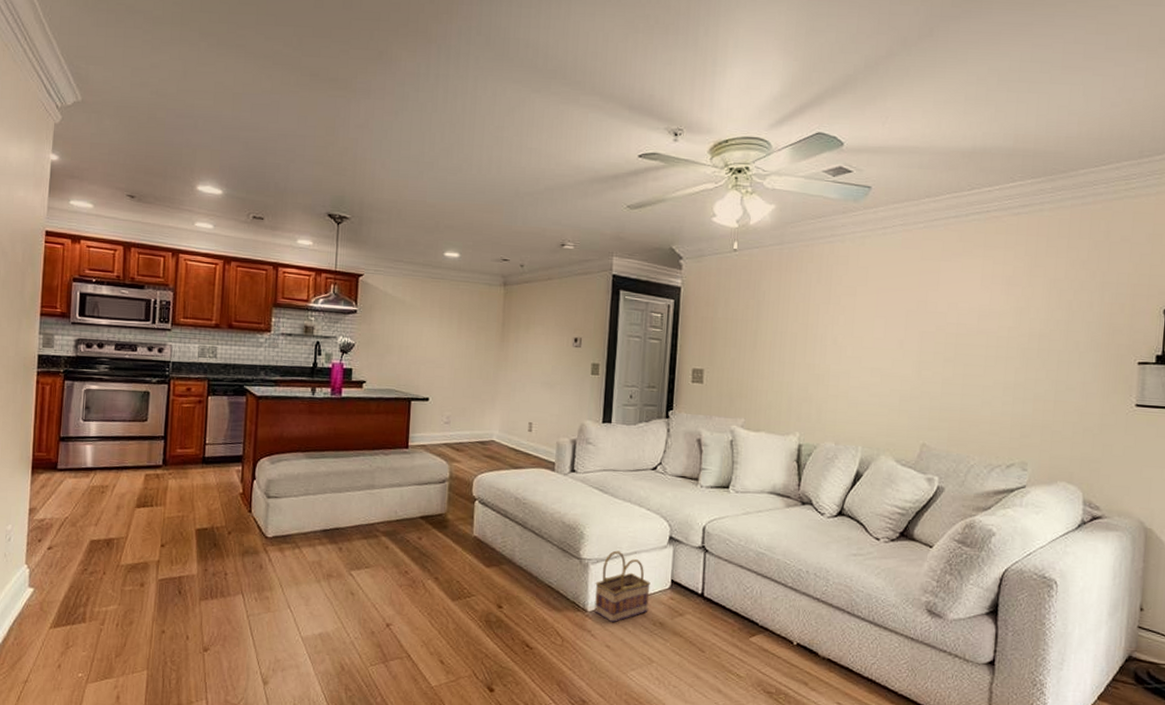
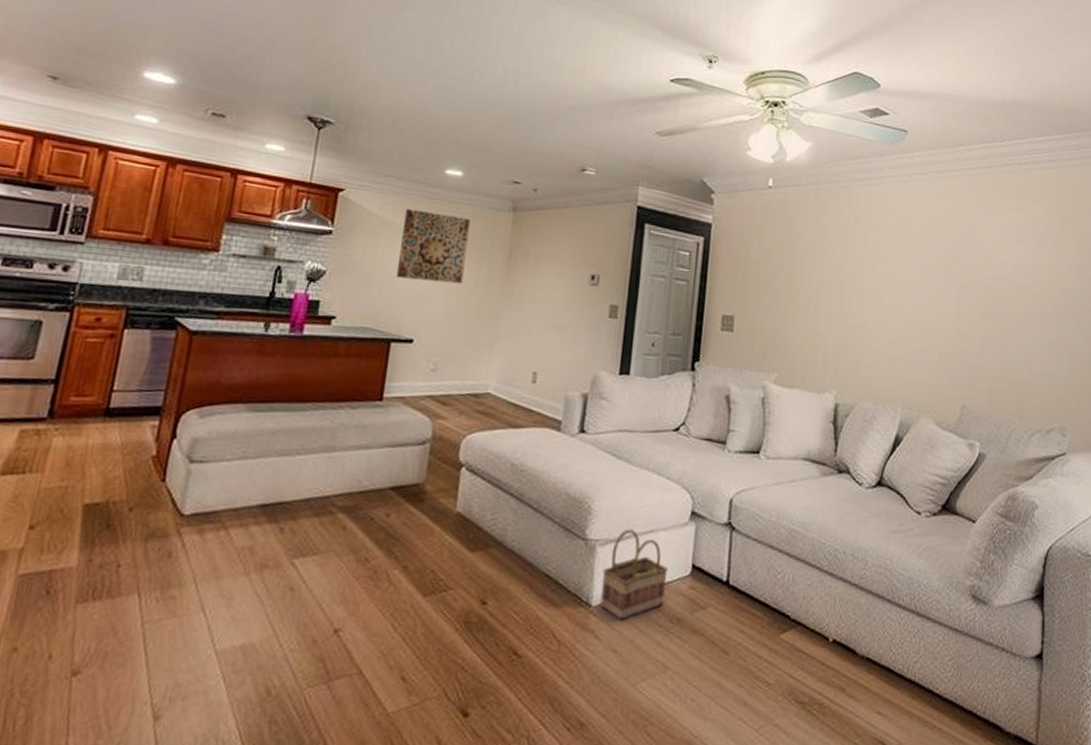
wall art: none [411,288,469,351] -> present [397,208,471,284]

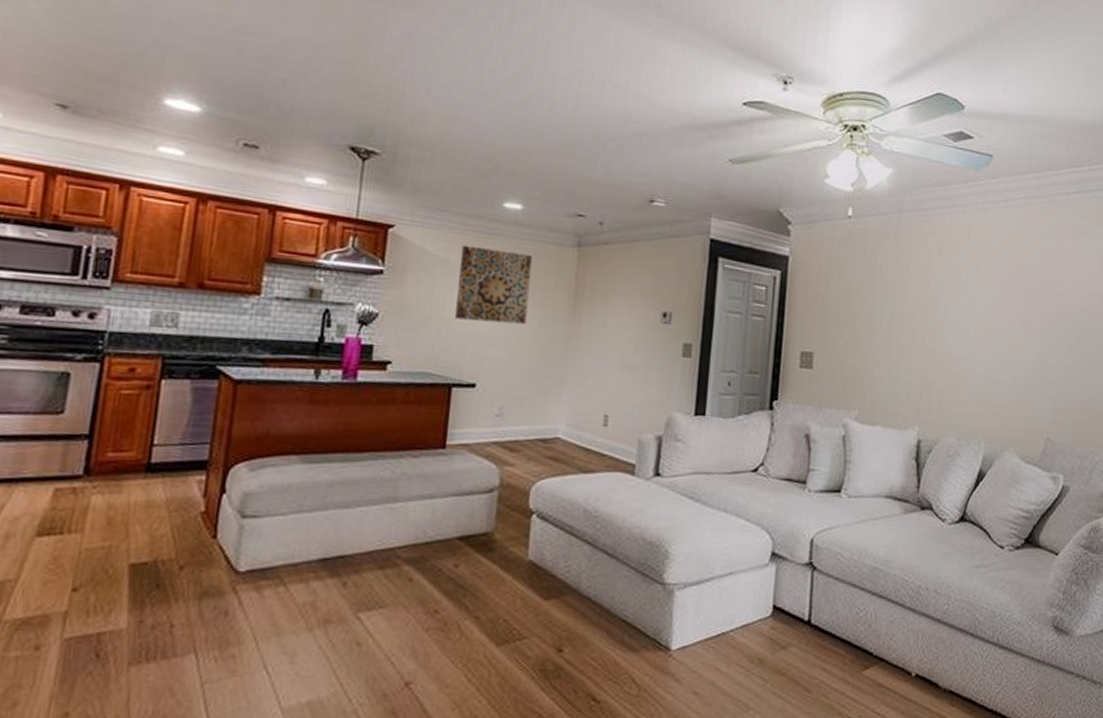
basket: present [600,529,668,620] -> none [680,572,748,663]

